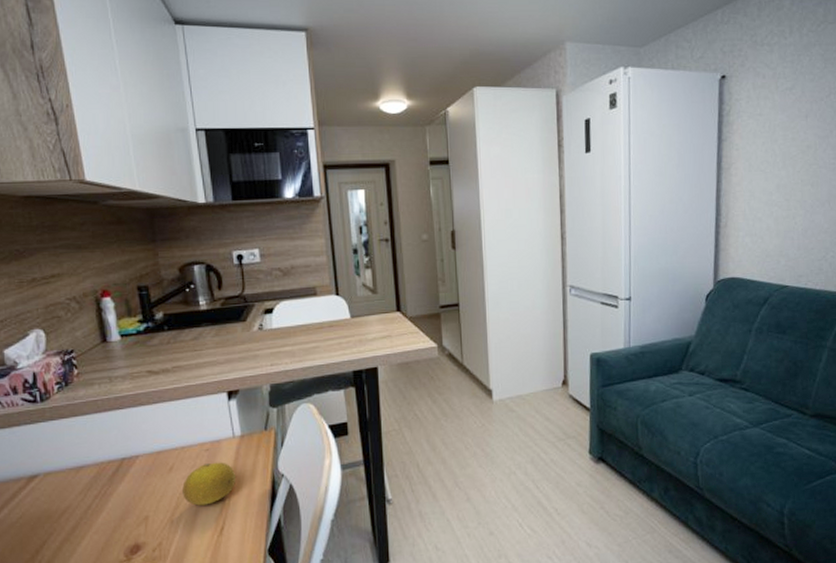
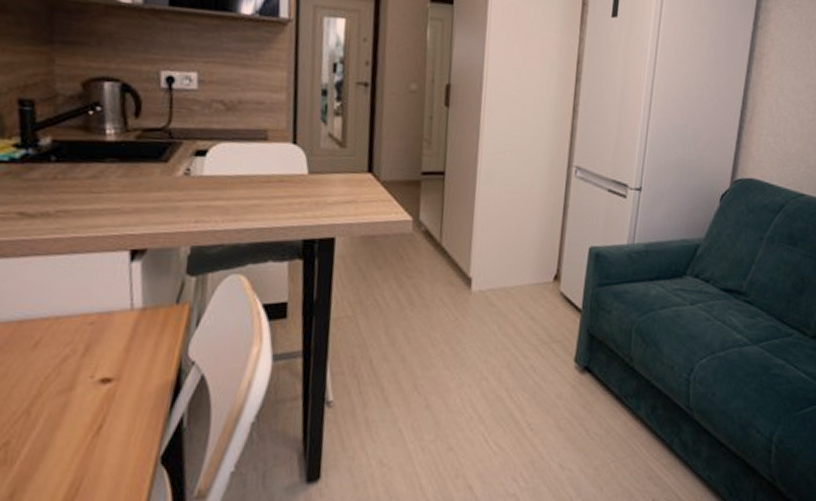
fruit: present [182,462,237,506] -> none [49,340,129,395]

